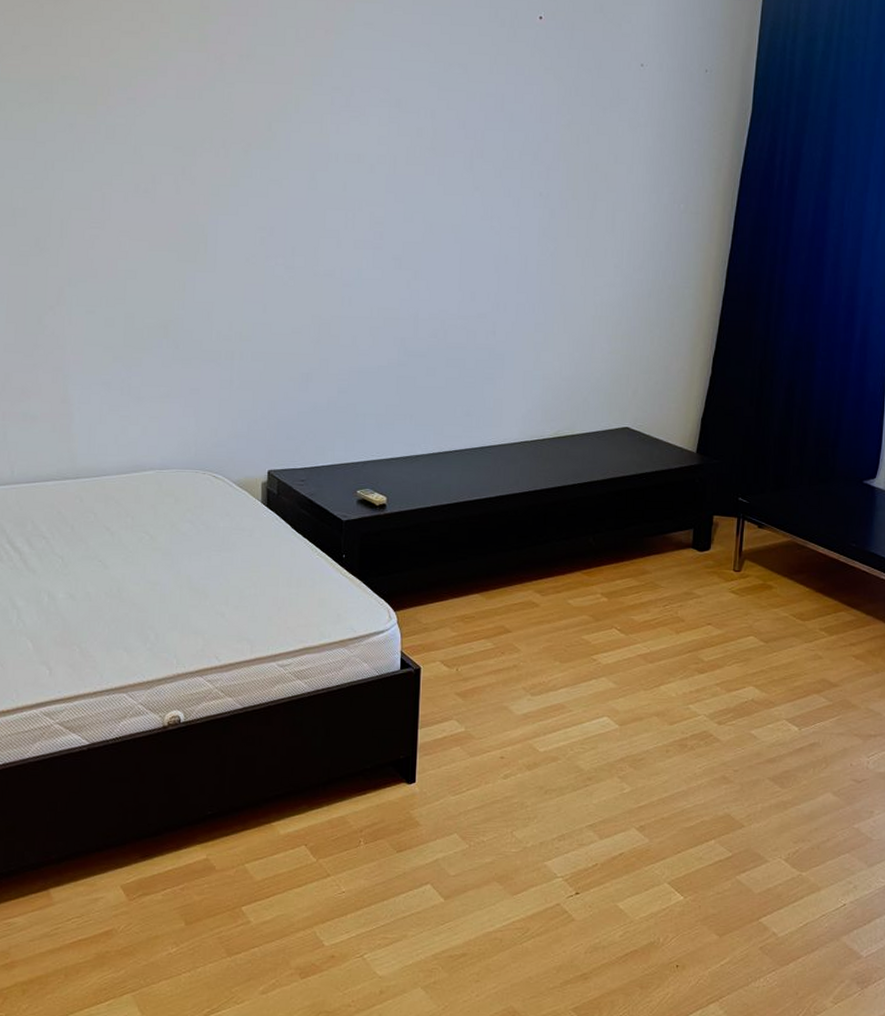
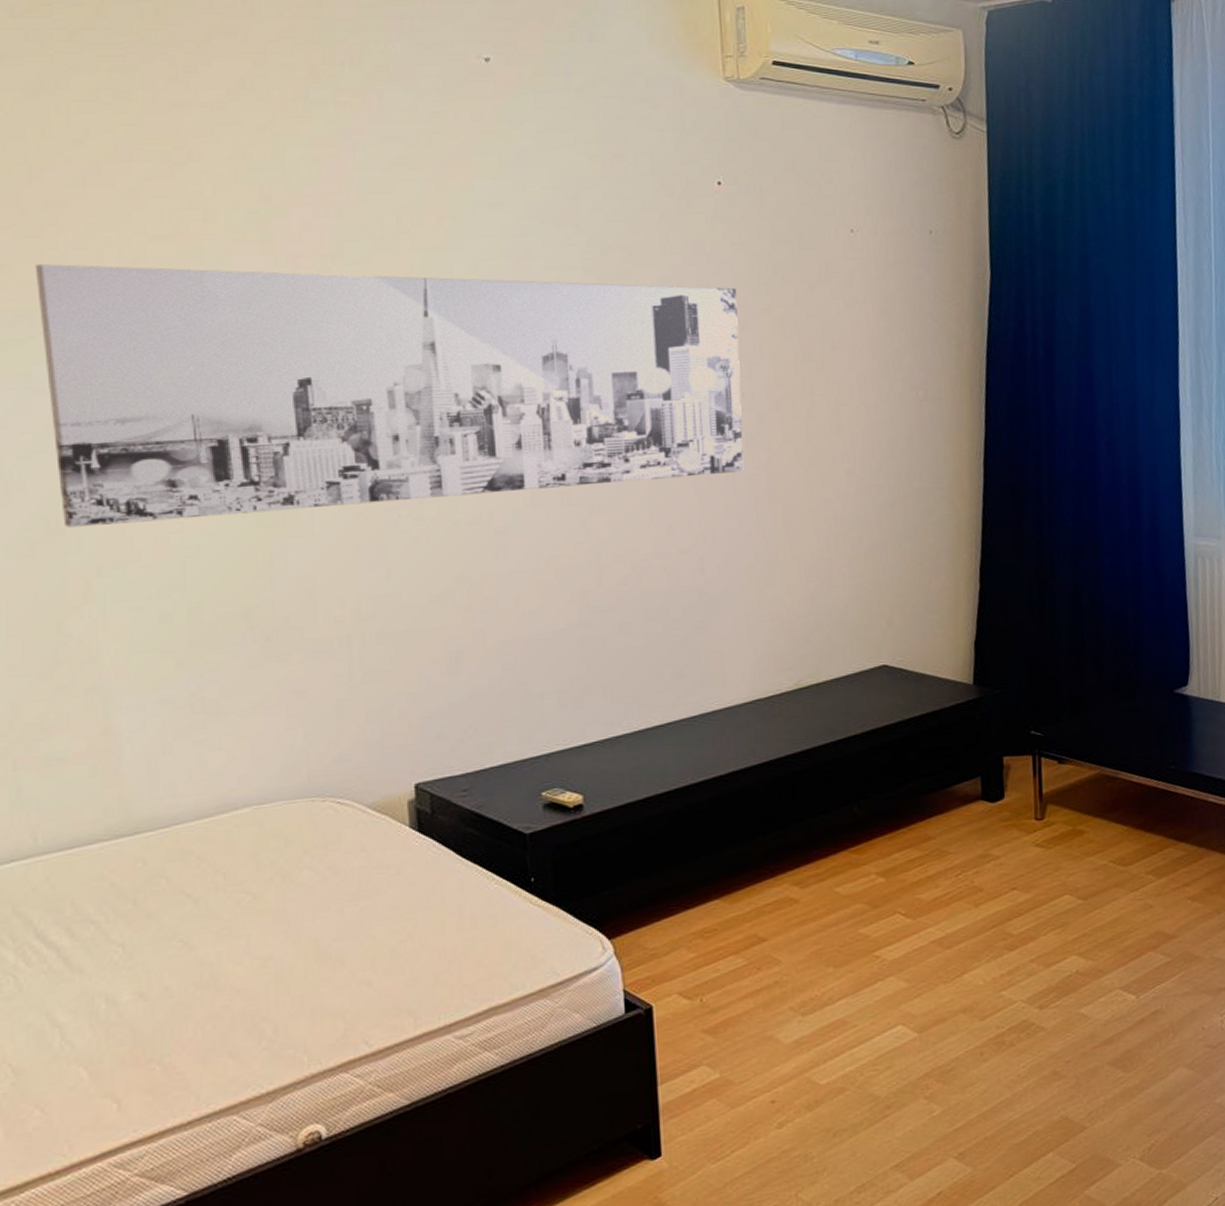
wall art: none [45,47,545,257] -> present [35,264,744,529]

